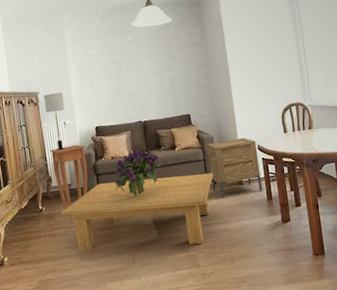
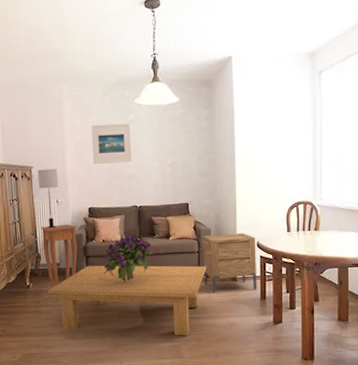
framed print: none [92,44,134,85] -> present [91,123,132,164]

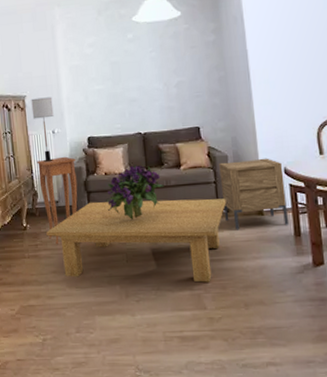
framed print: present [91,123,132,164] -> none [86,43,133,89]

